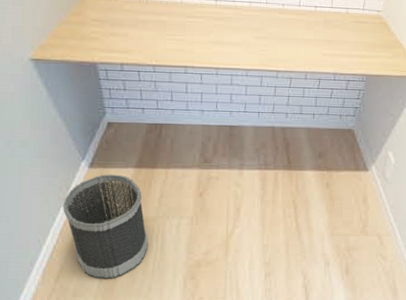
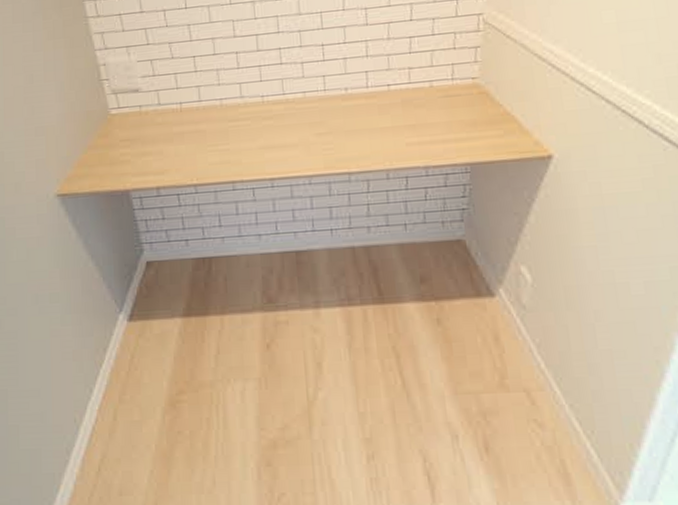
wastebasket: present [63,174,149,279] -> none [100,327,208,470]

